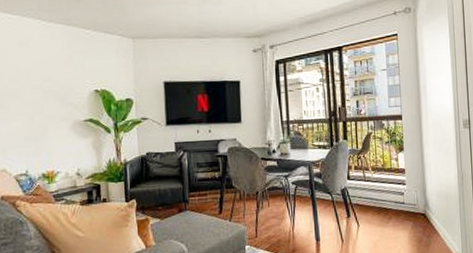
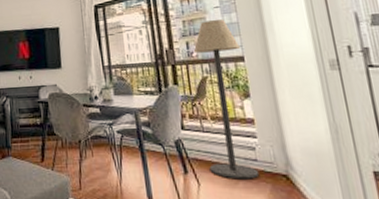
floor lamp: none [362,81,405,220] -> present [193,19,260,179]

